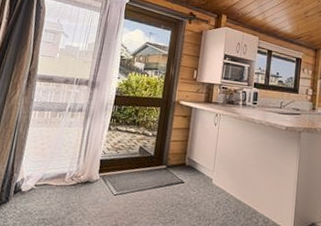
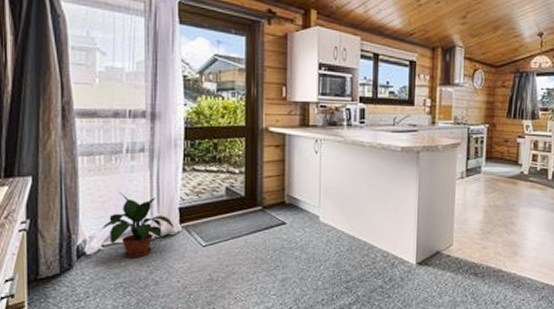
potted plant: none [35,141,94,199] -> present [99,191,174,258]

